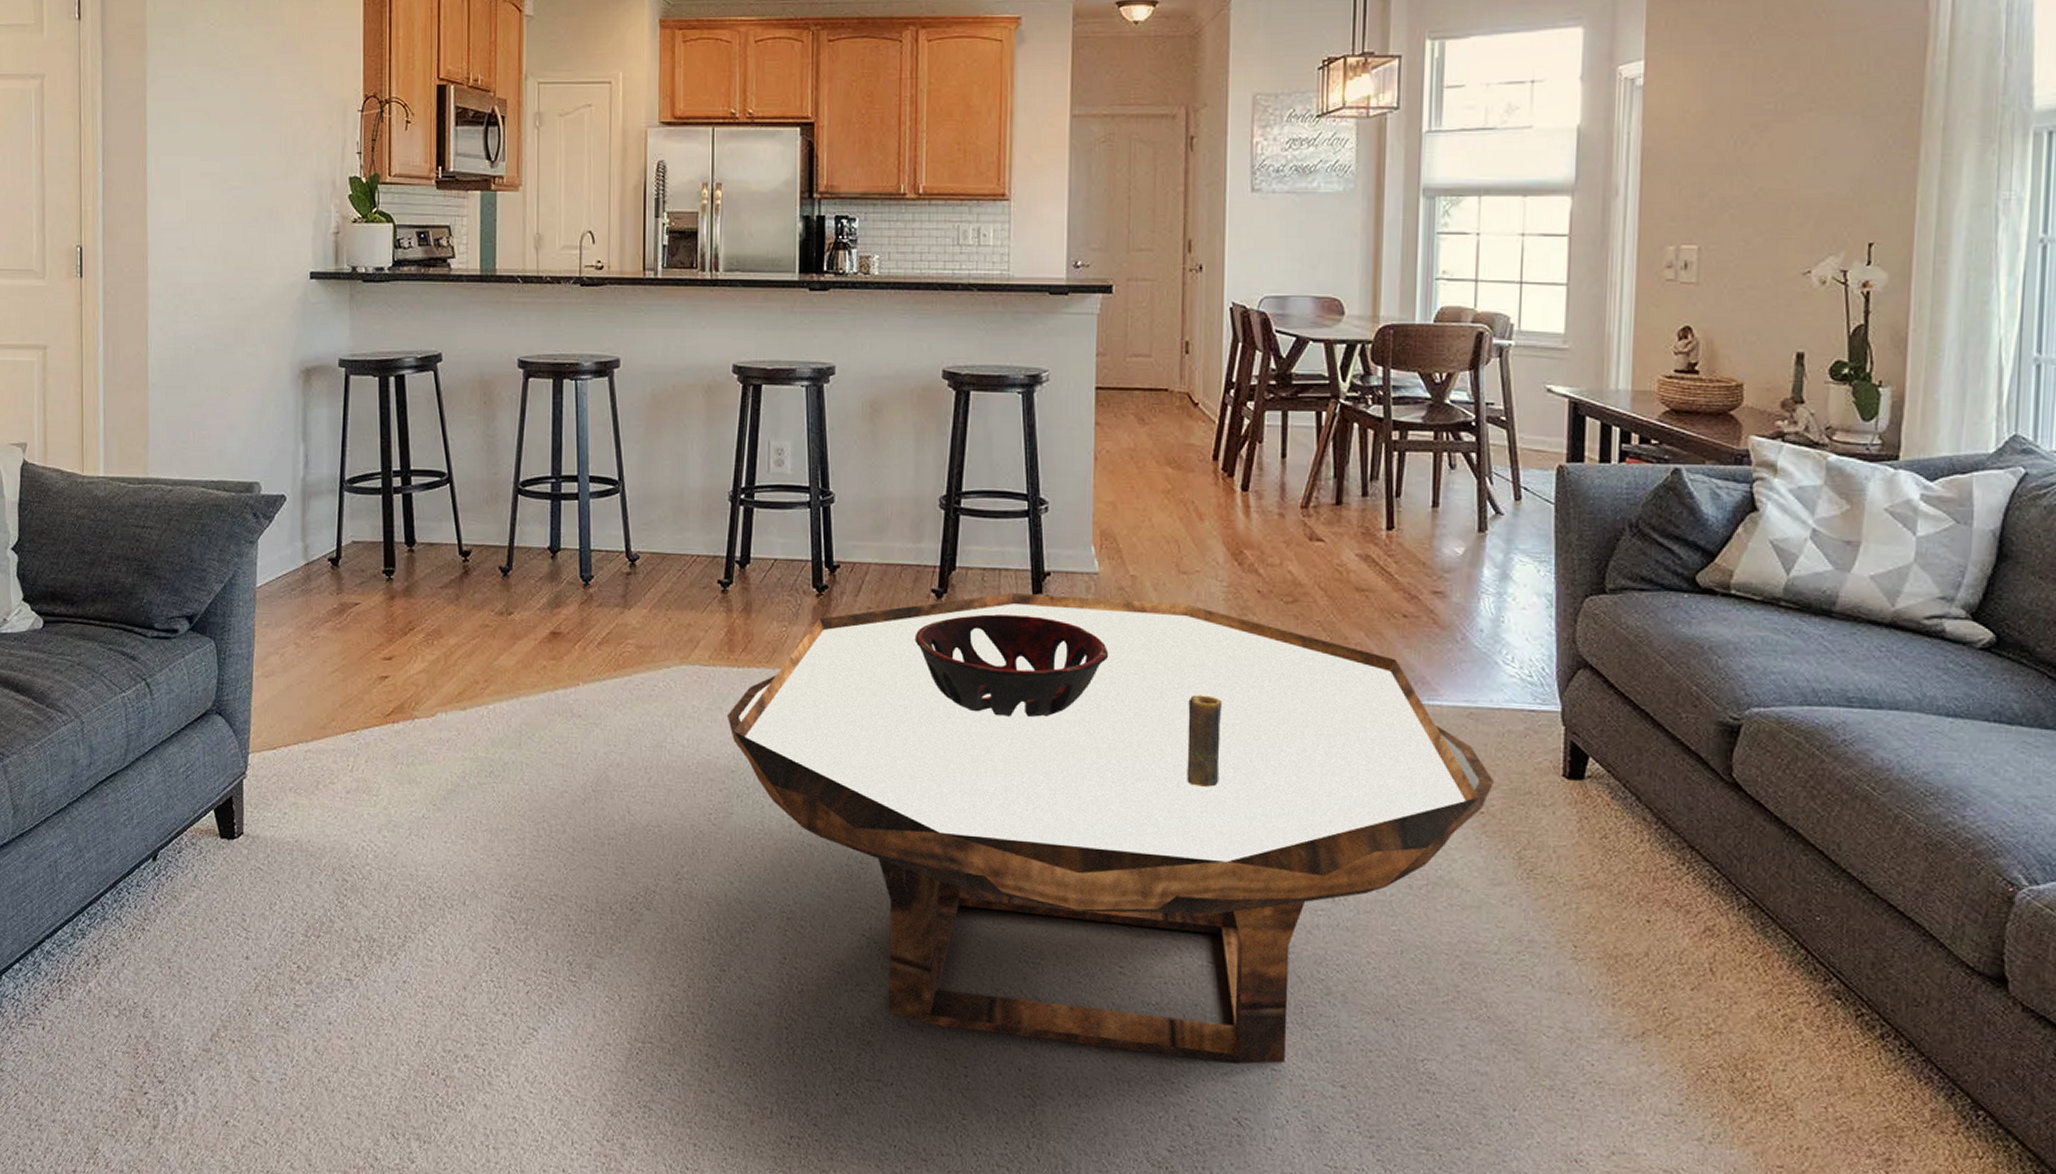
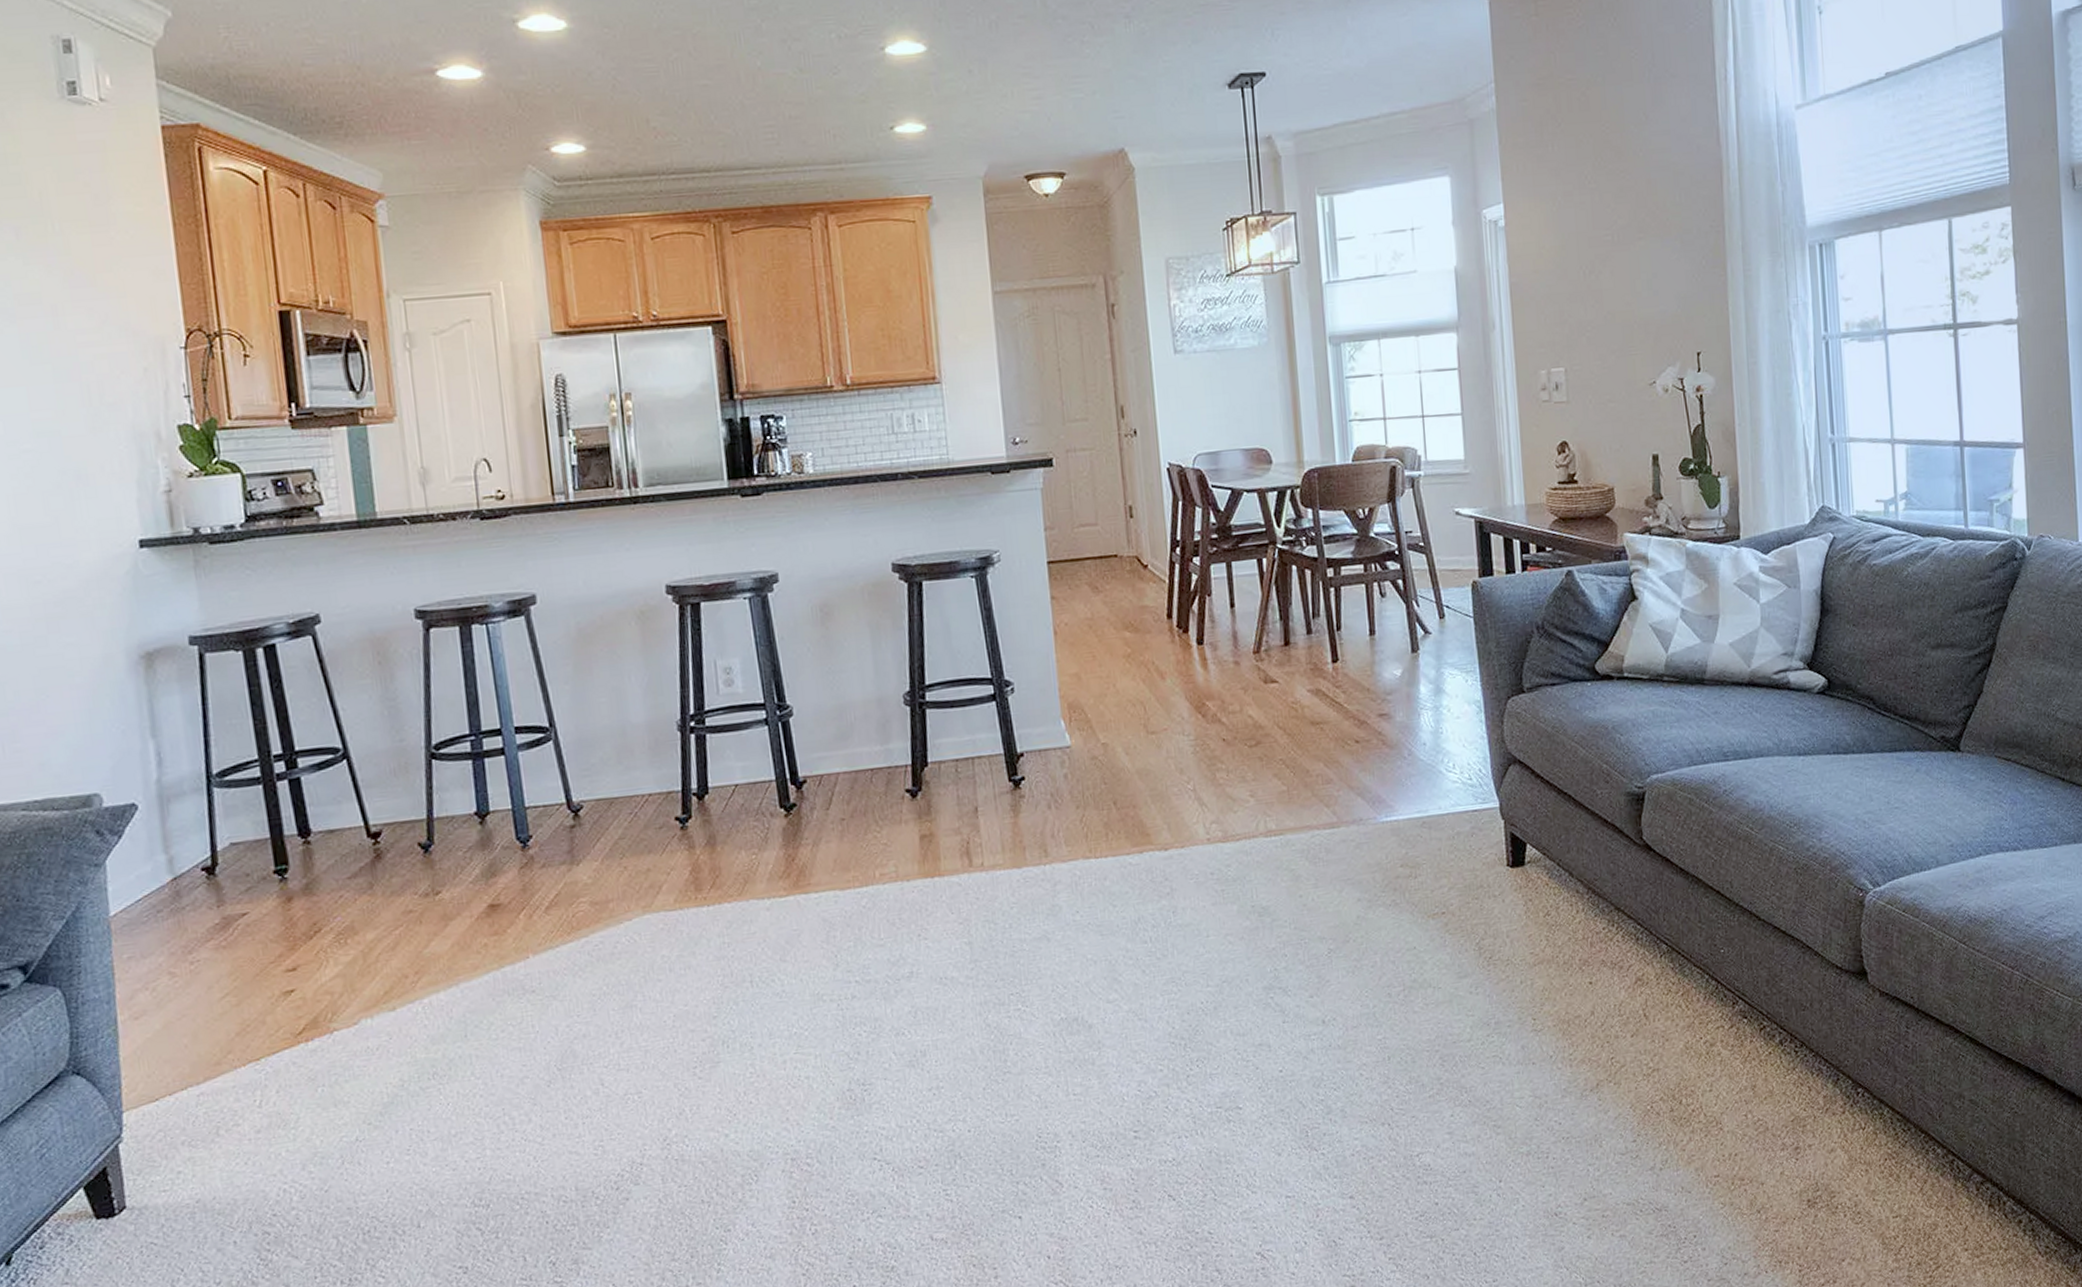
coffee table: present [726,592,1494,1064] -> none [701,762,1450,1234]
decorative bowl: present [914,614,1109,718] -> none [893,799,1090,907]
candle: present [1187,695,1223,788] -> none [1170,848,1208,940]

